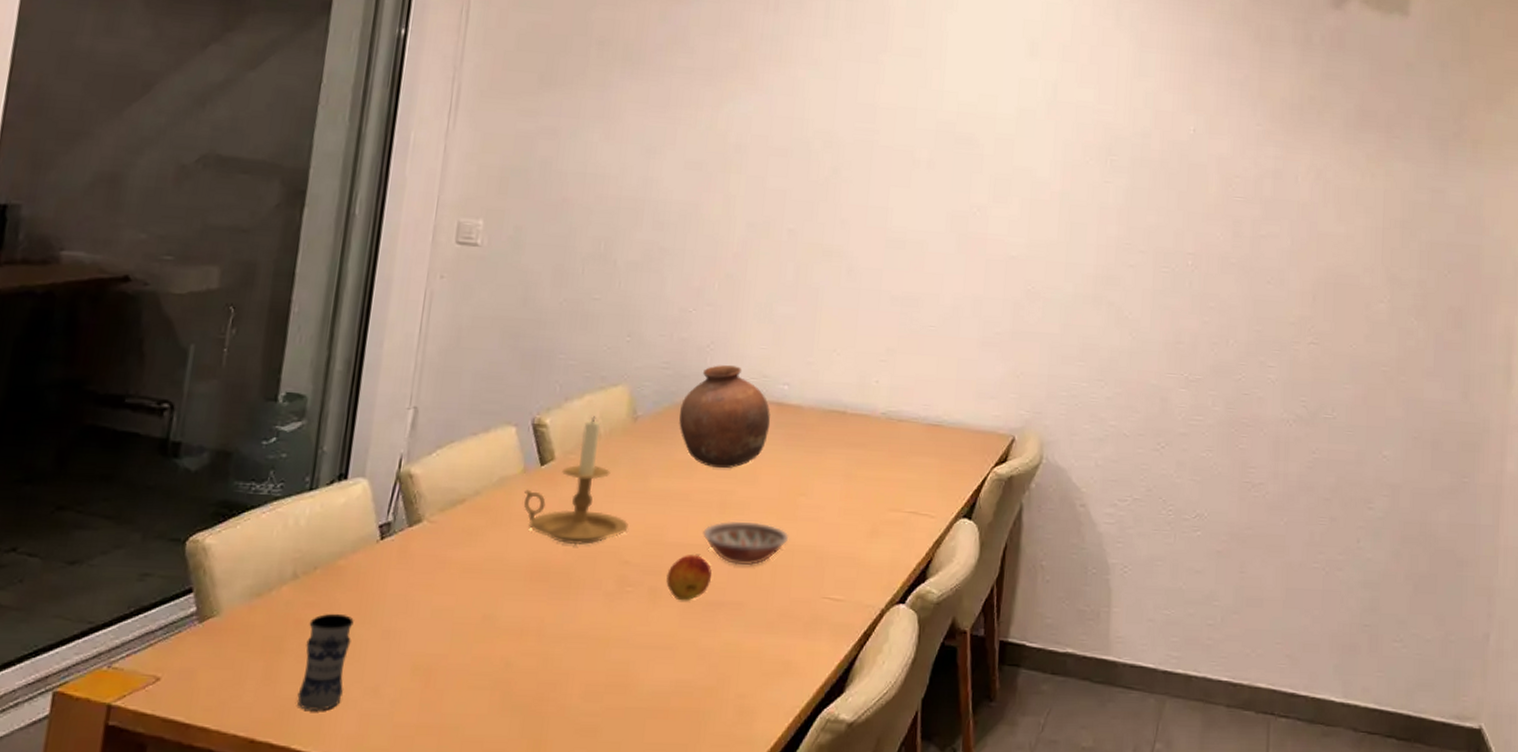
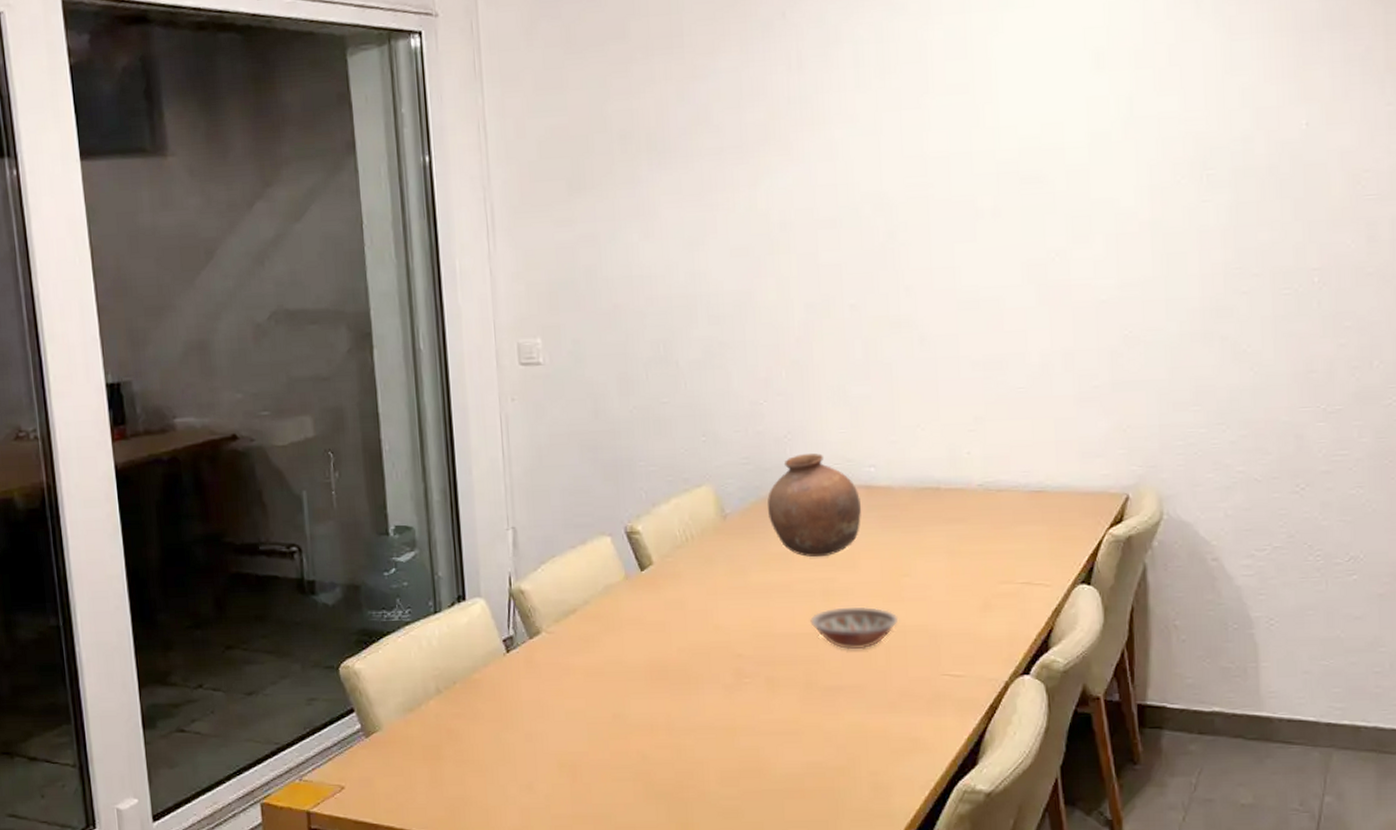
jar: present [297,613,354,711] -> none [459,721,501,807]
candle holder: present [523,416,628,545] -> none [630,518,735,643]
fruit: present [666,555,712,601] -> none [781,643,825,688]

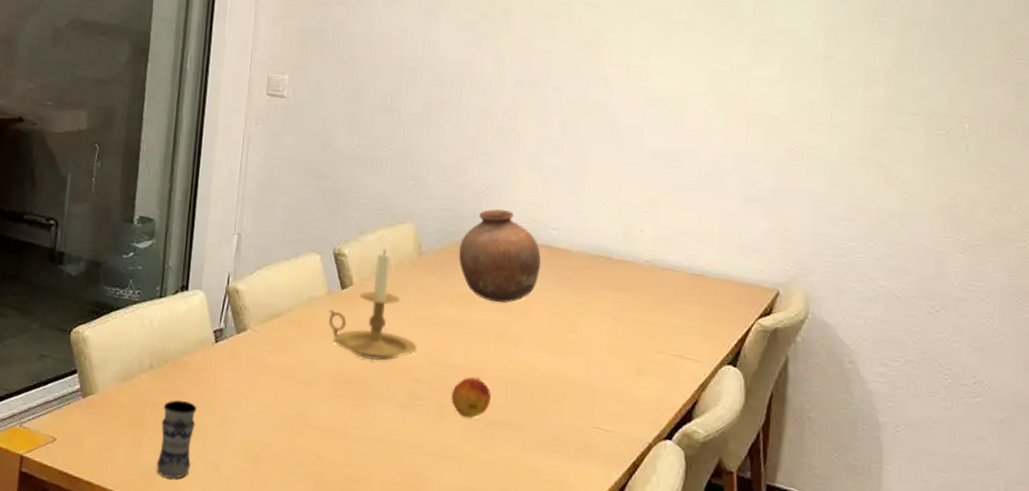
jar: none [459,721,501,807] -> present [156,400,197,479]
candle holder: none [630,518,735,643] -> present [328,249,417,361]
fruit: none [781,643,825,688] -> present [451,377,491,418]
bowl: present [810,606,899,650] -> none [482,350,561,392]

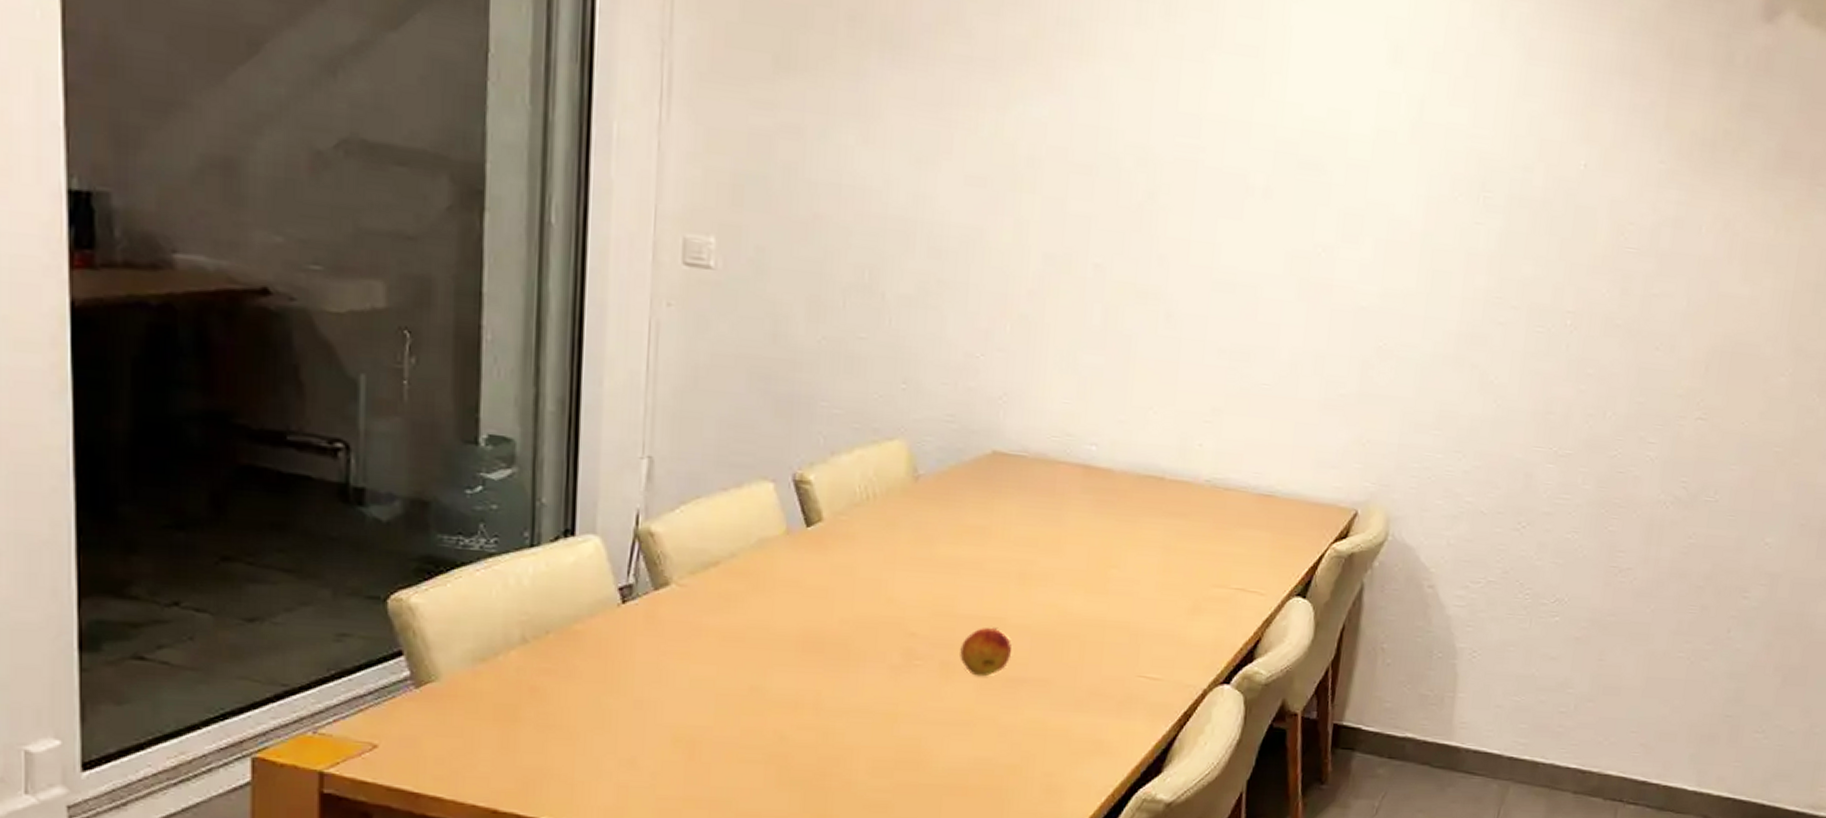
jar: present [156,400,197,479] -> none [542,681,599,782]
candle holder: present [328,249,417,361] -> none [788,473,913,615]
pottery: present [459,209,541,303] -> none [968,420,1076,537]

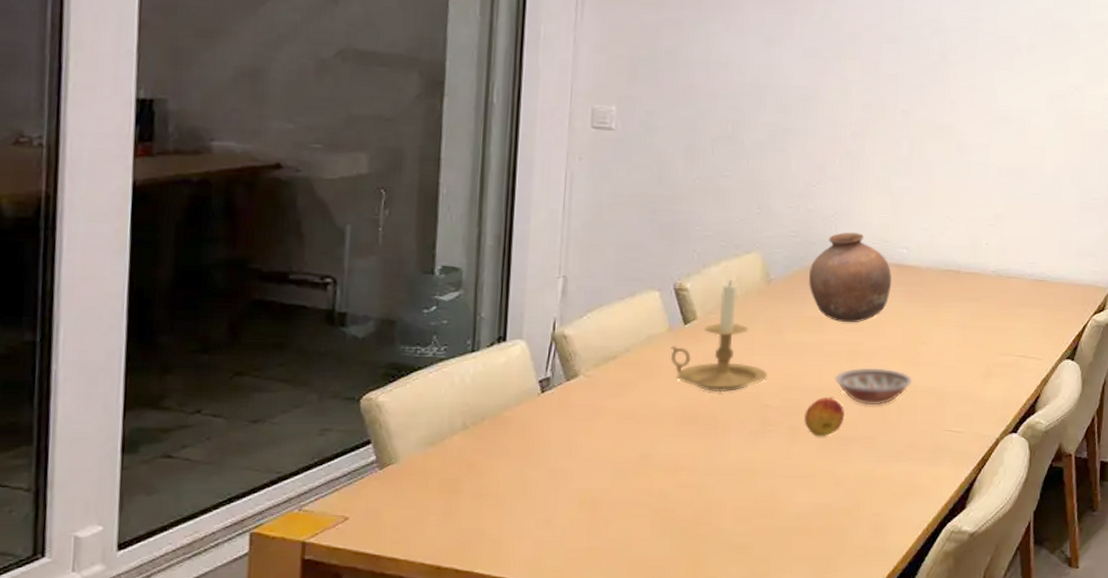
candle holder: none [788,473,913,615] -> present [670,280,767,393]
pottery: none [968,420,1076,537] -> present [809,232,892,323]
bowl: none [1000,592,1100,642] -> present [835,367,913,406]

